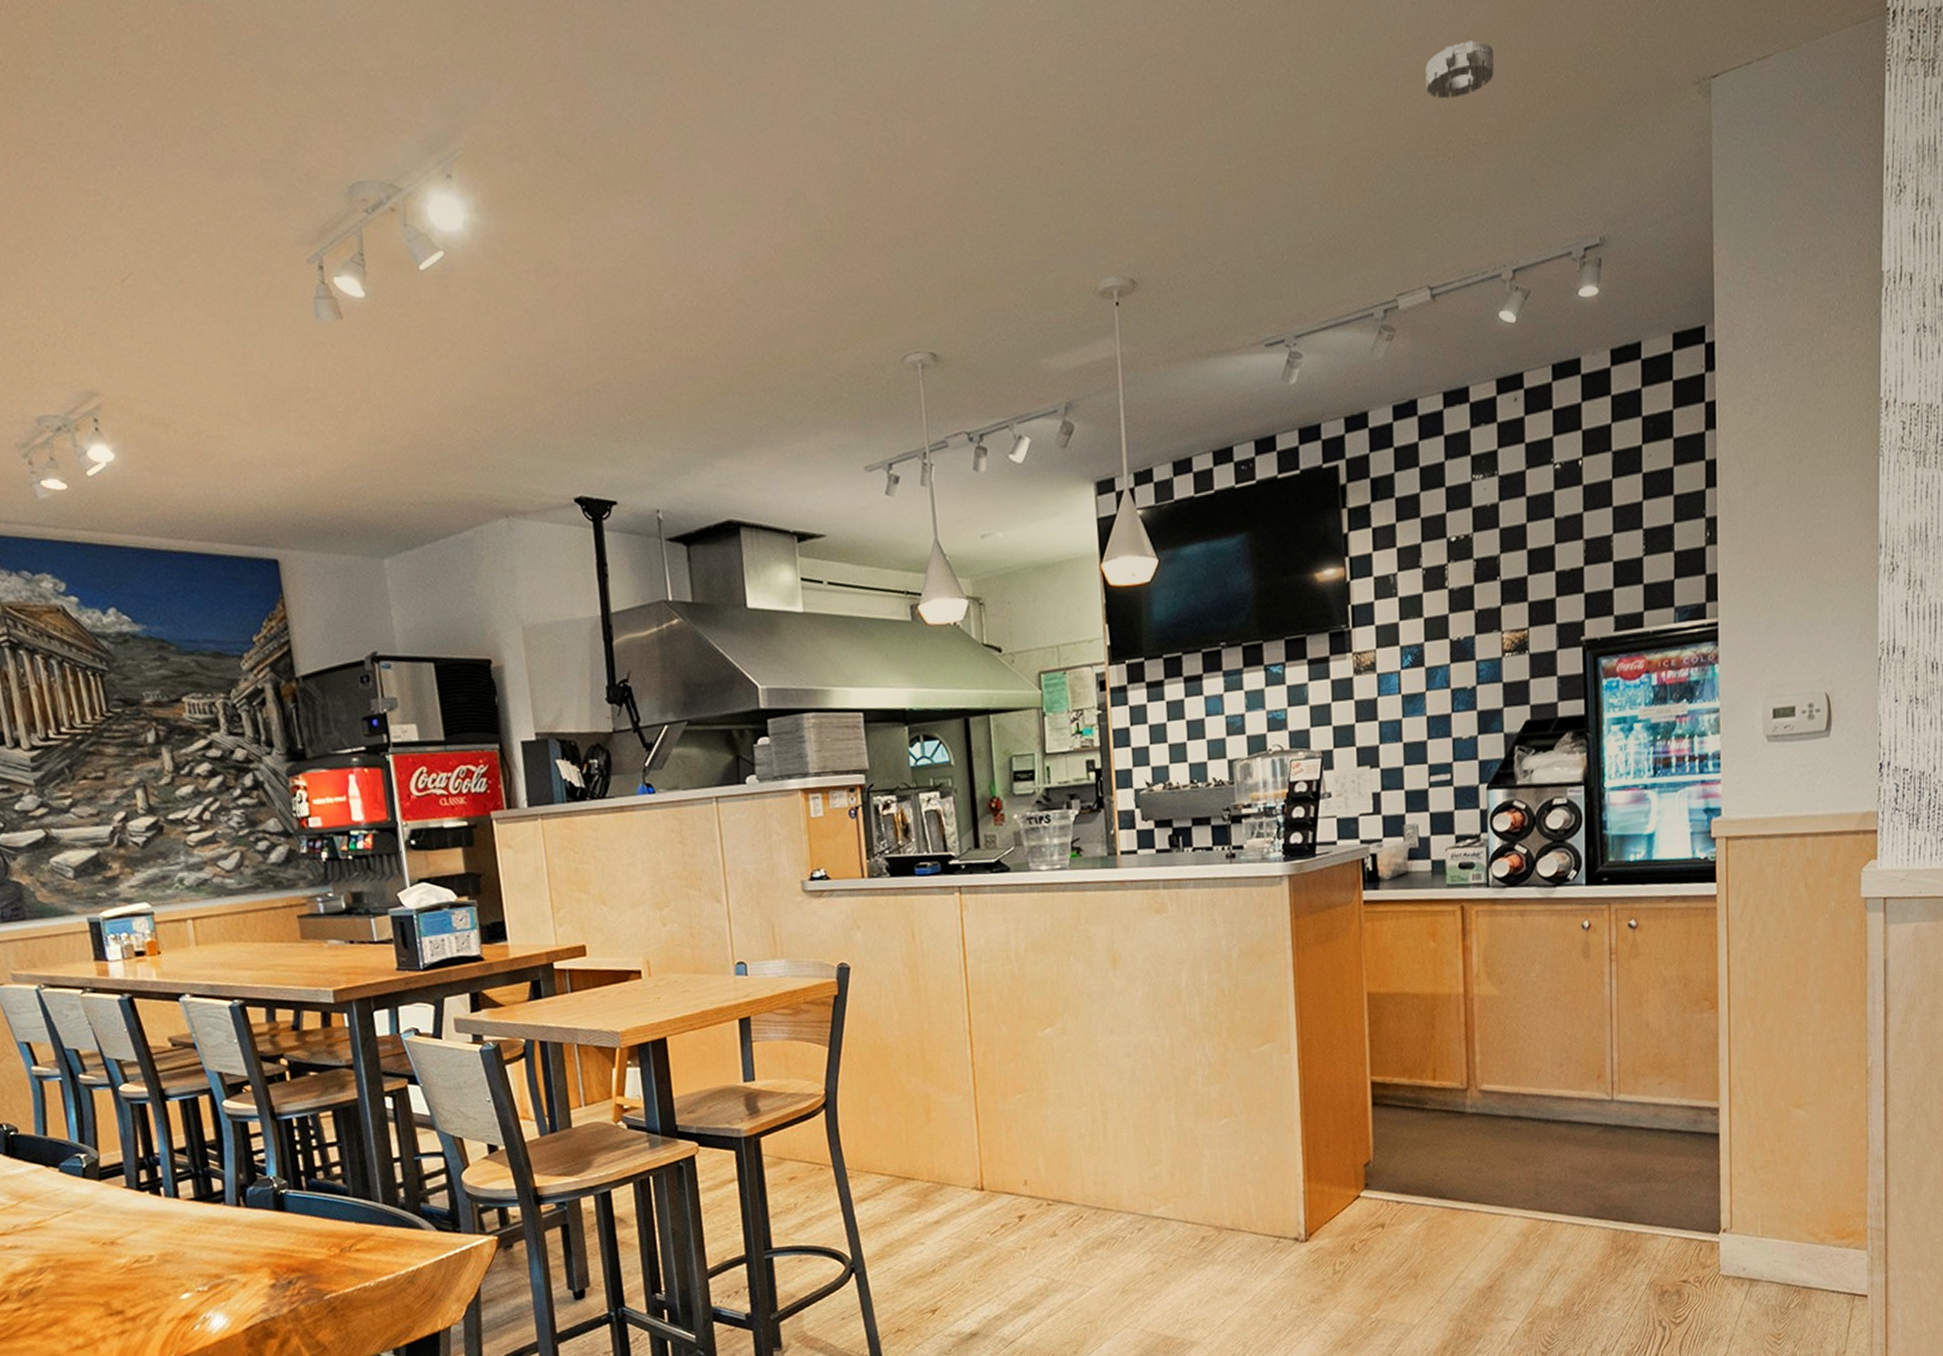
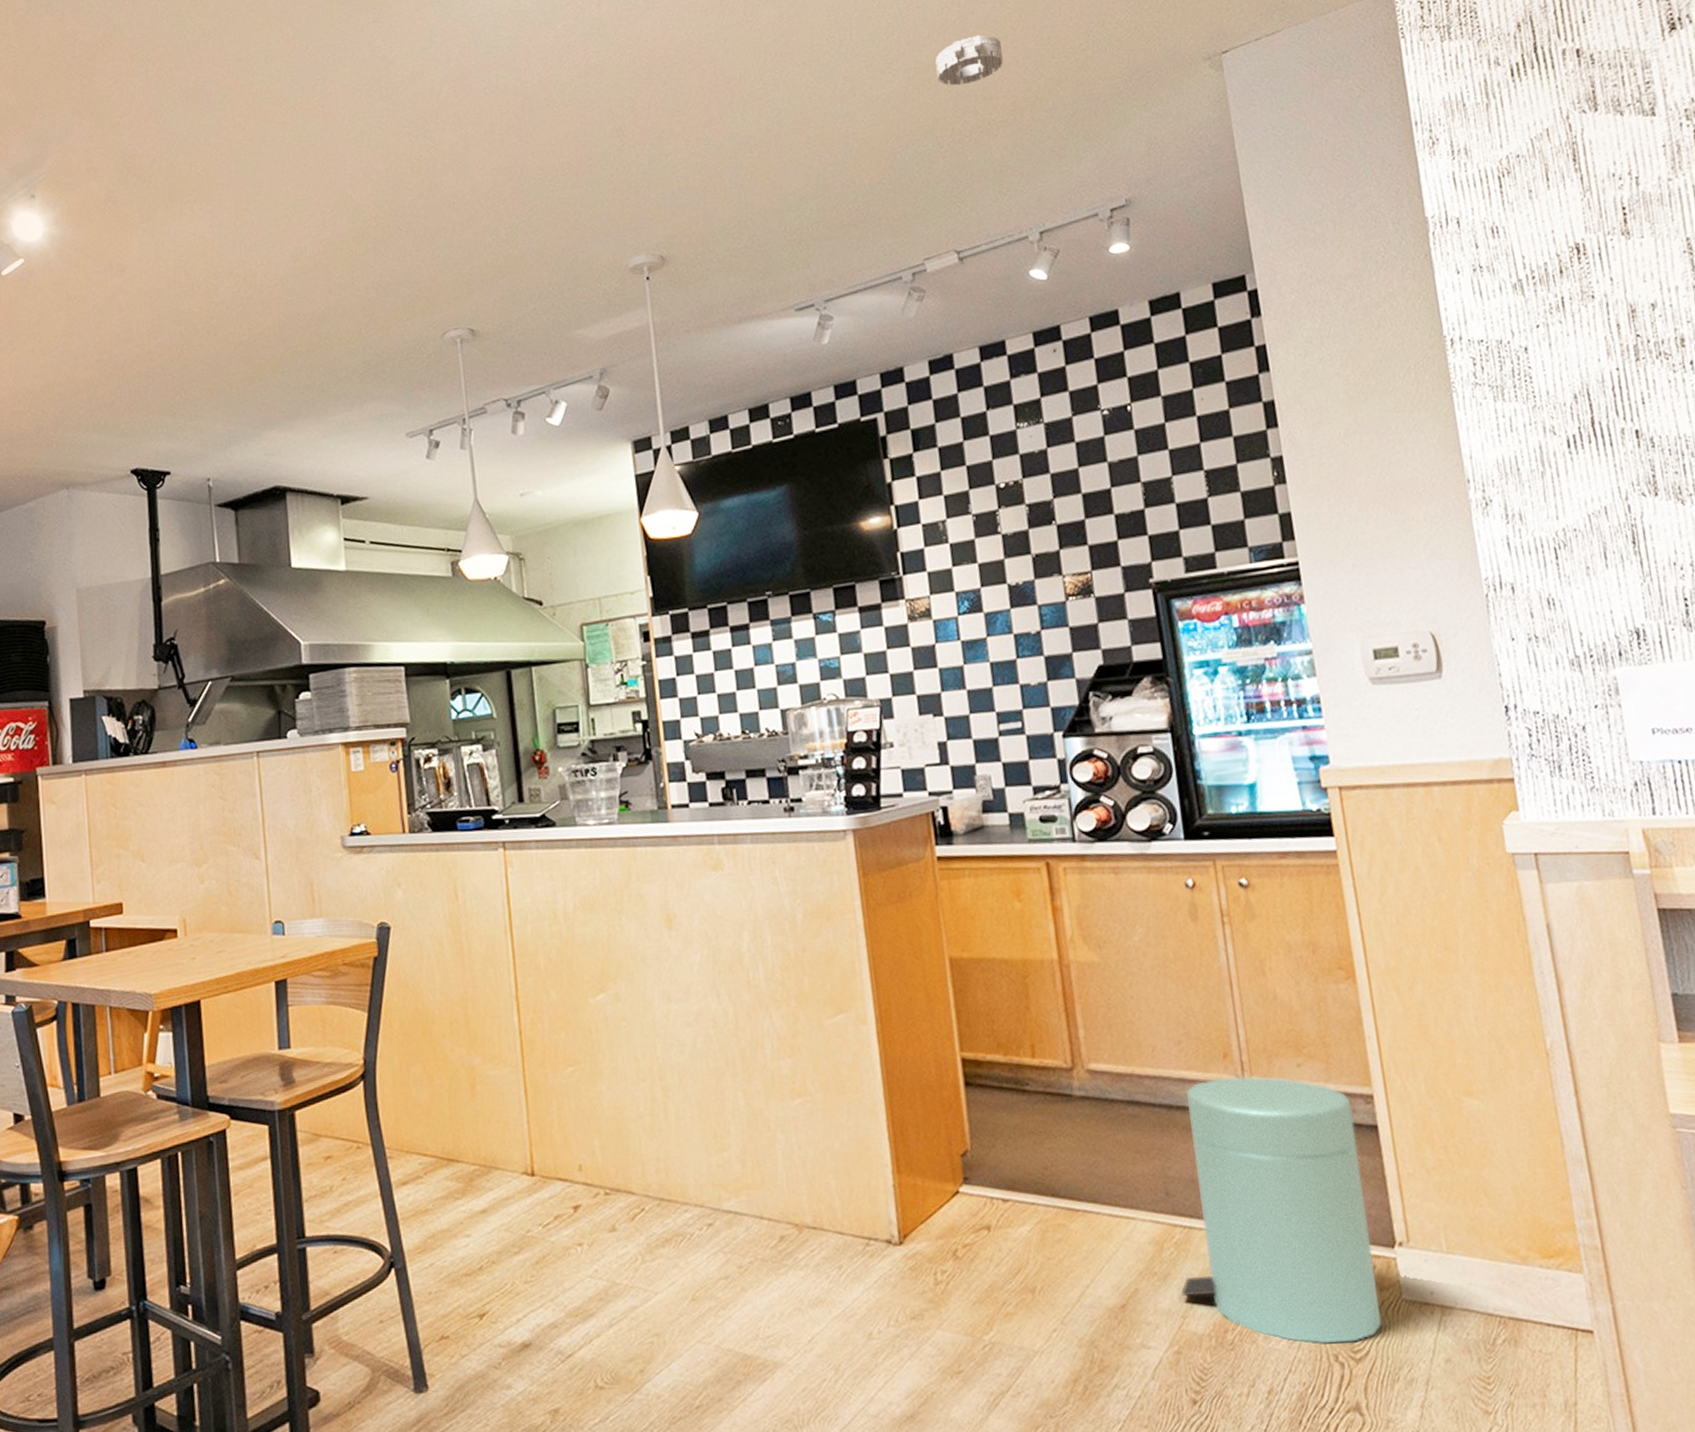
trash can: none [1540,1093,1701,1312] -> present [1181,1076,1382,1344]

